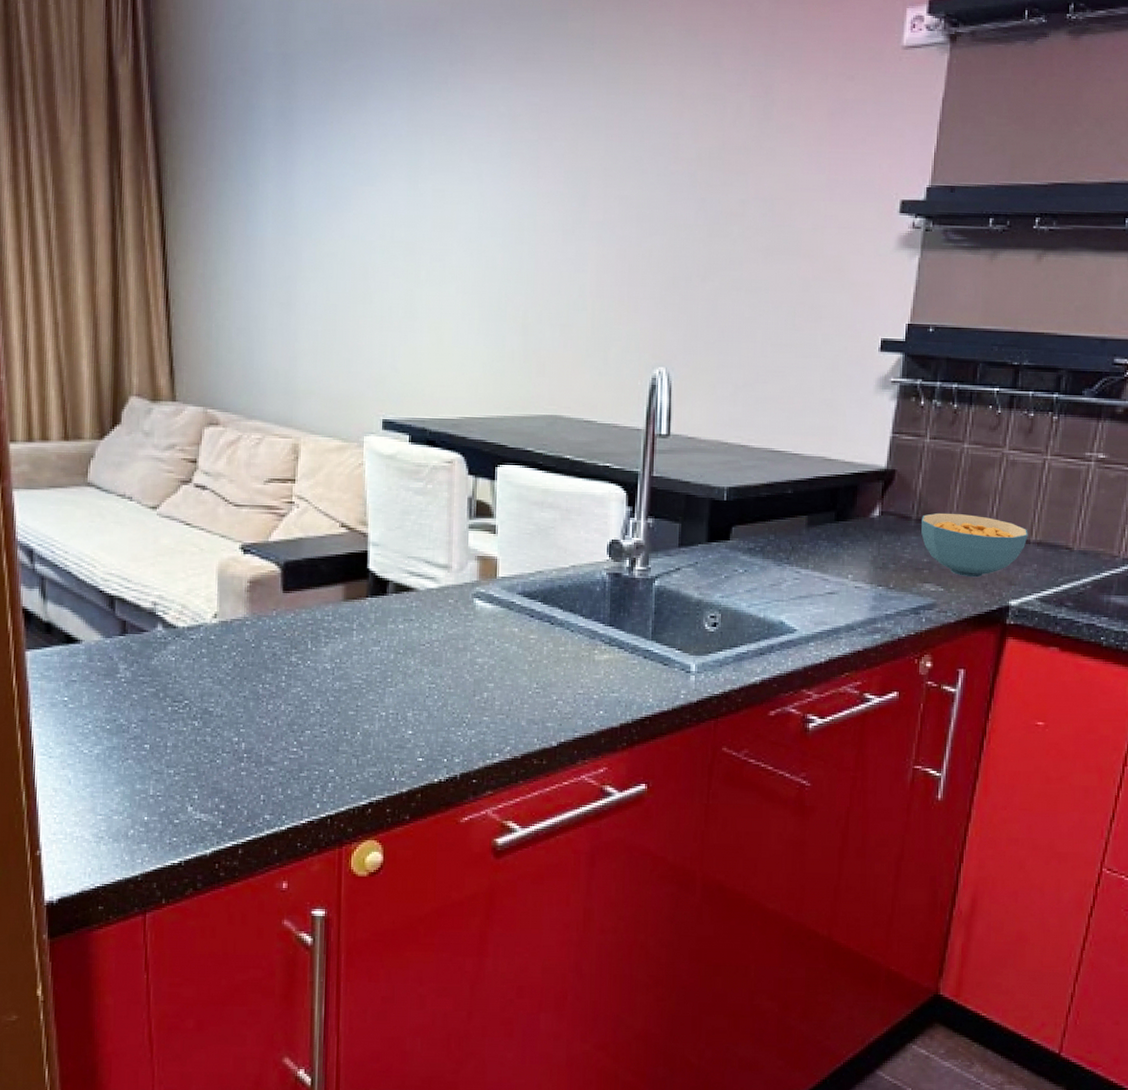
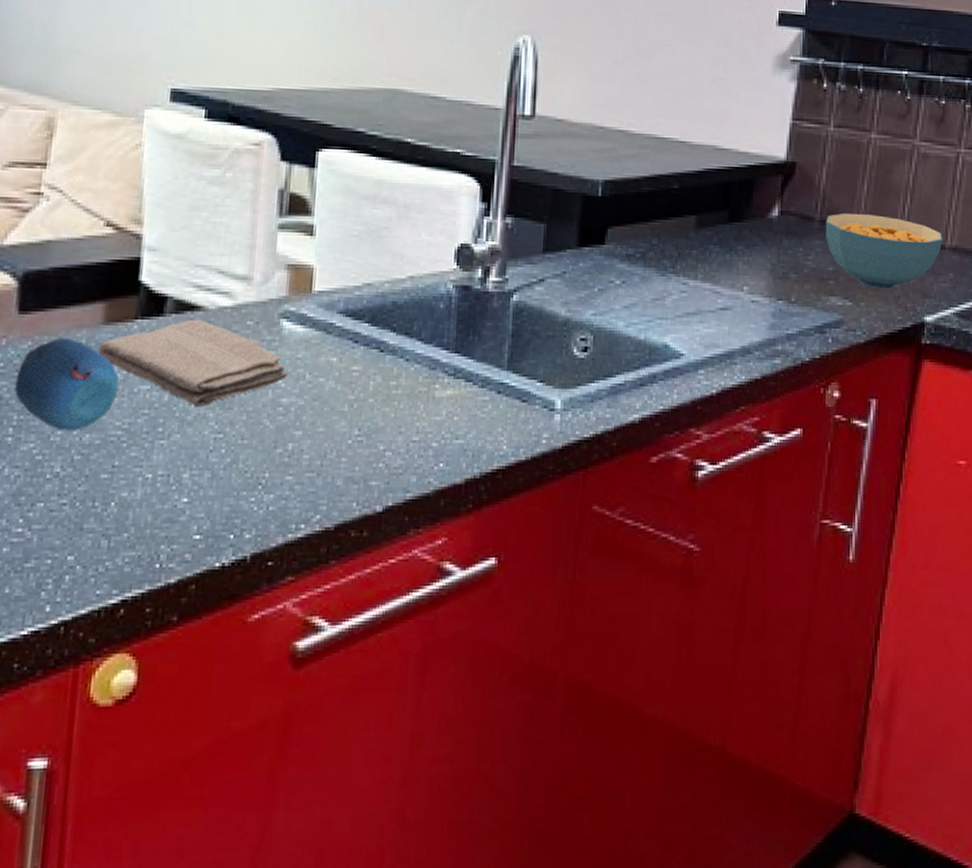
fruit: none [284,610,358,679] -> present [14,337,120,431]
washcloth: none [341,598,481,664] -> present [97,319,287,407]

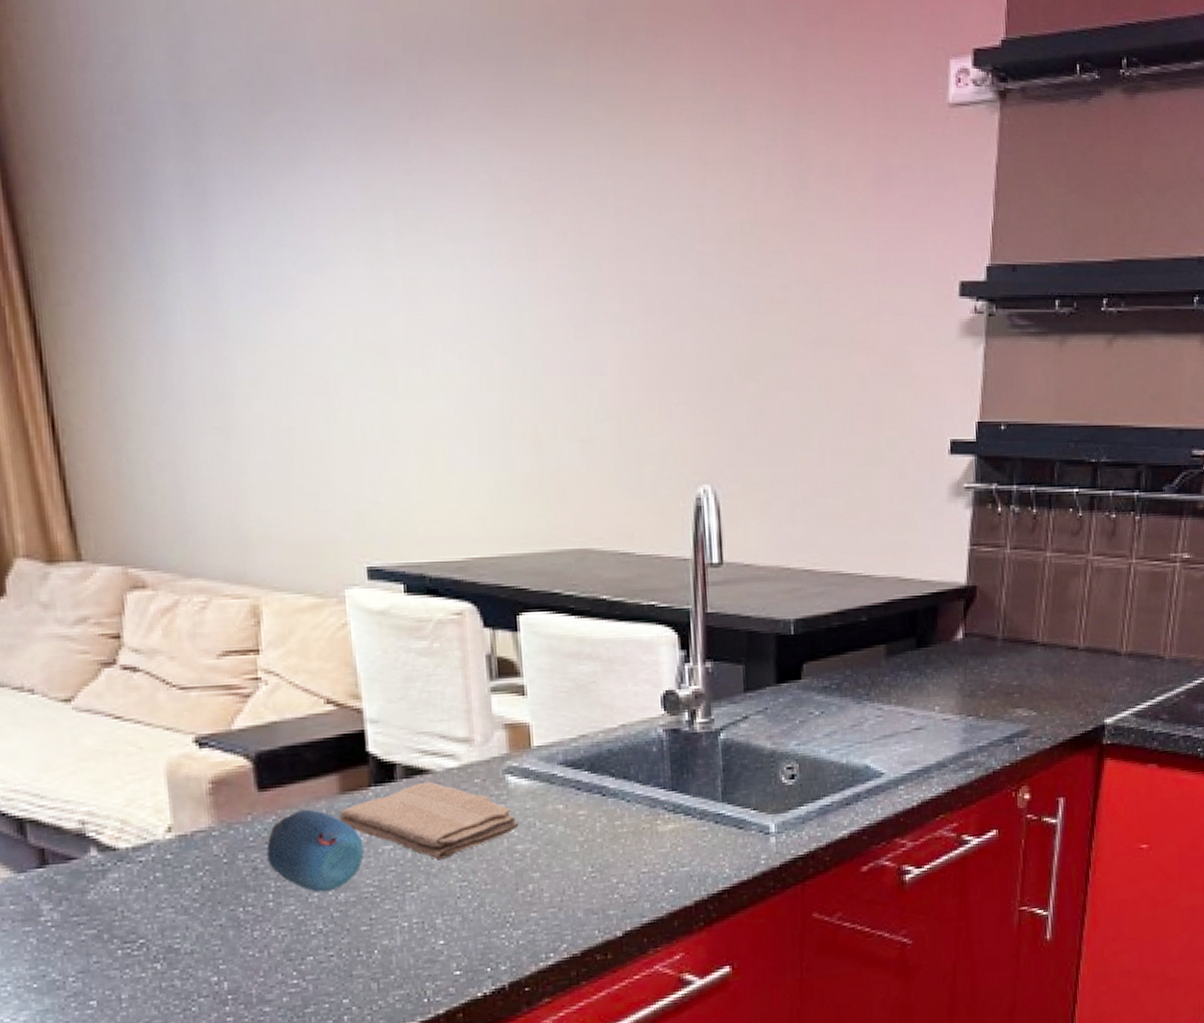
cereal bowl: present [826,212,943,289] -> none [1008,629,1119,698]

